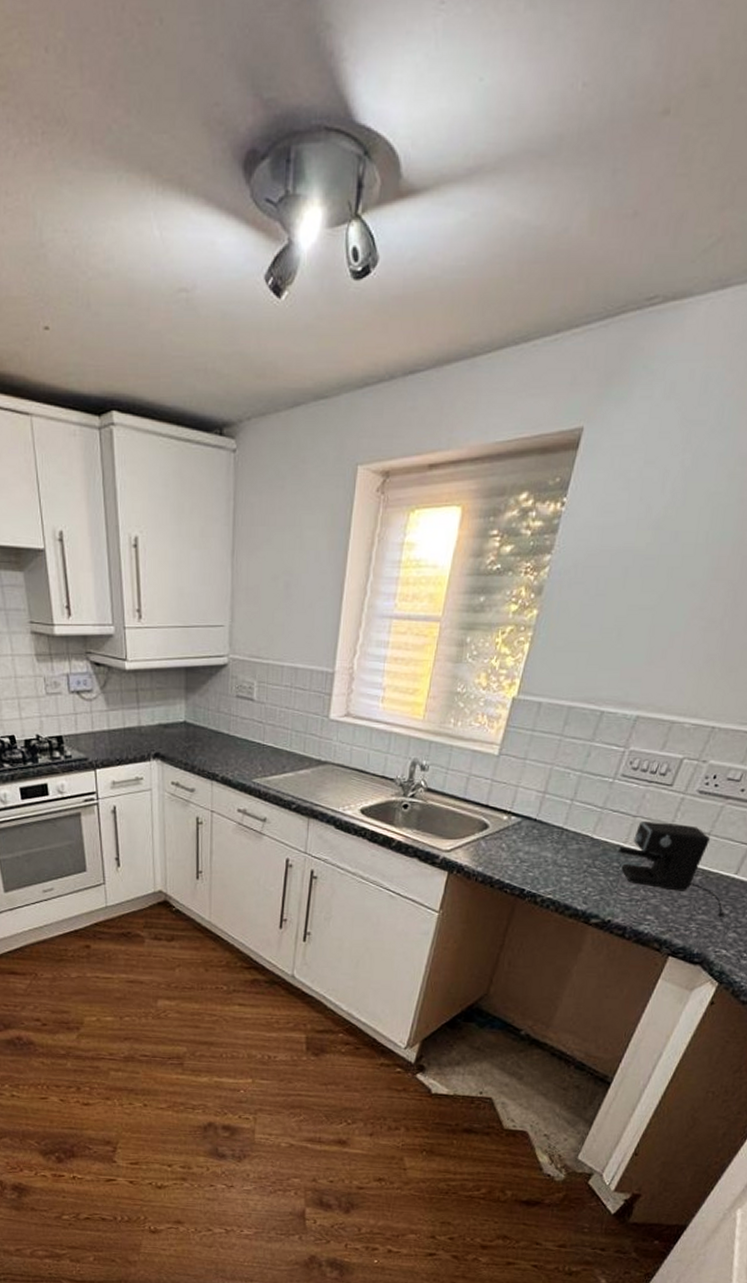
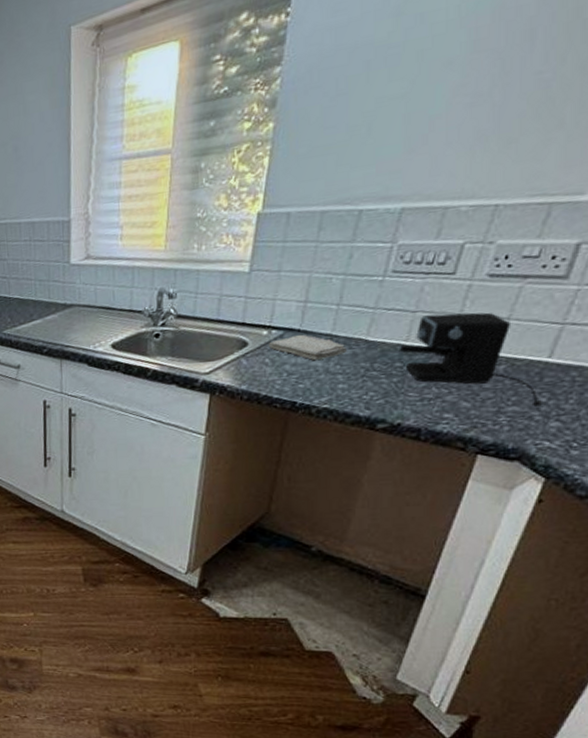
washcloth: none [506,824,575,852] -> present [268,334,348,361]

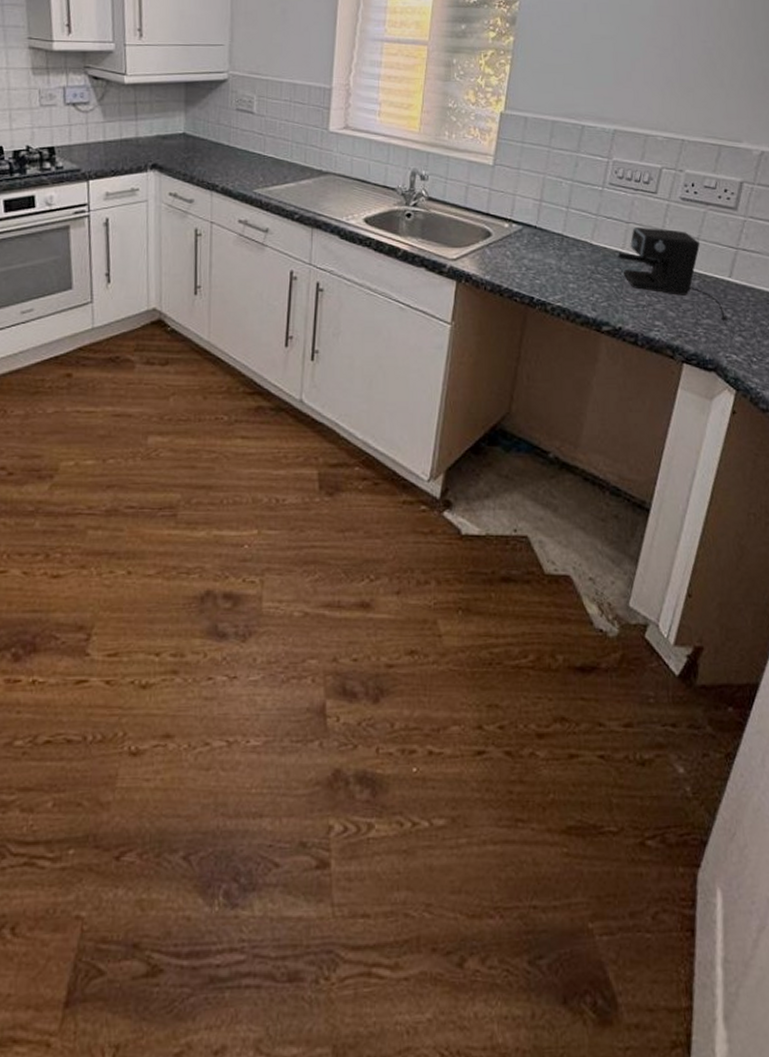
washcloth: present [268,334,348,361] -> none [509,231,577,258]

